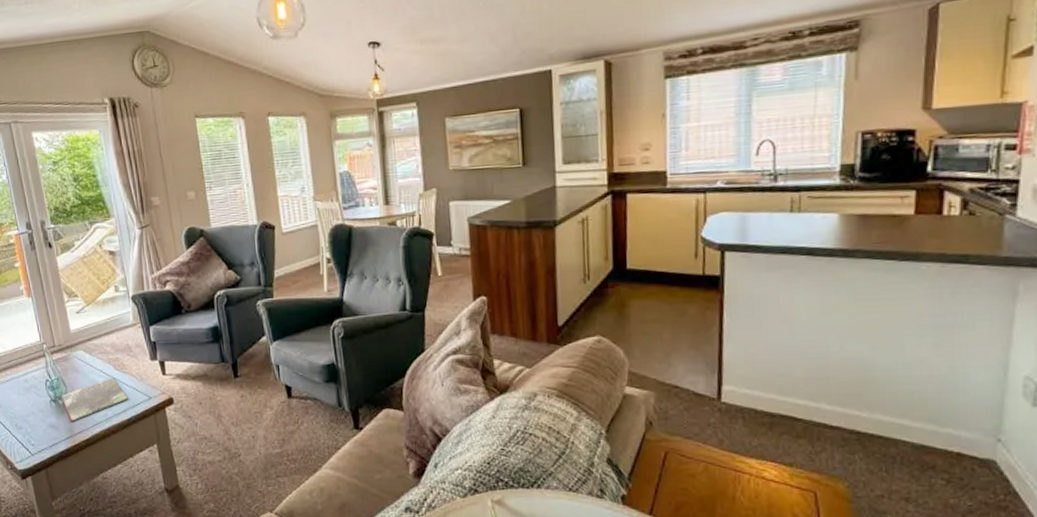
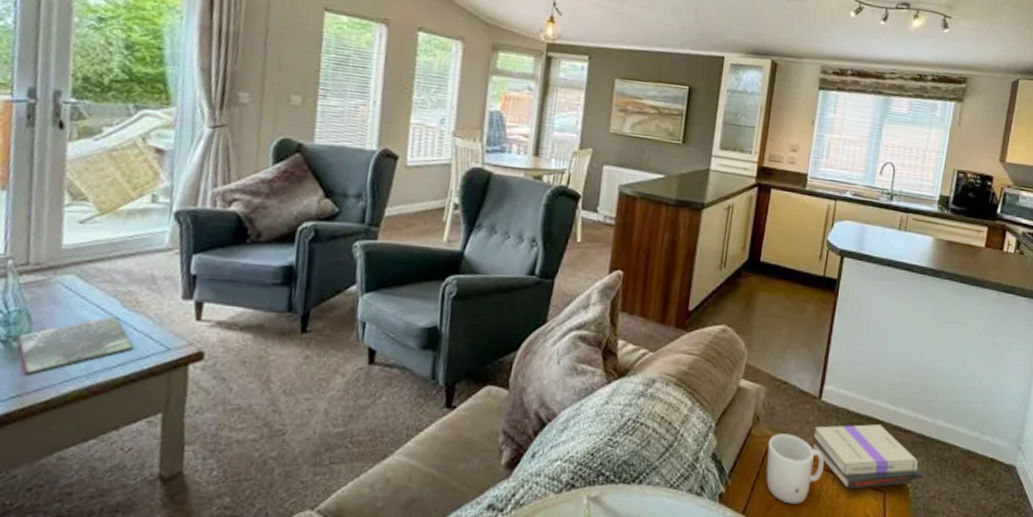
mug: none [666,437,735,505] -> present [766,433,824,504]
books: none [717,423,863,490] -> present [813,424,923,490]

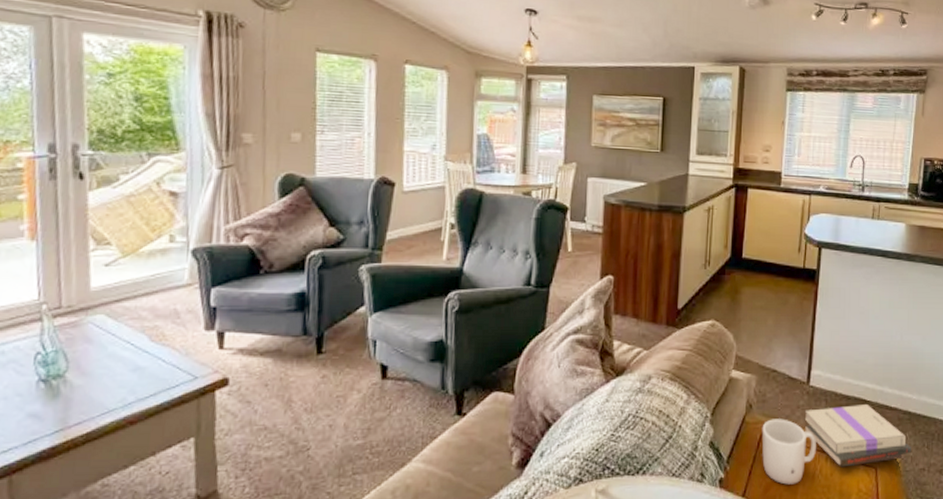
magazine: present [17,315,133,374] -> none [56,350,163,409]

